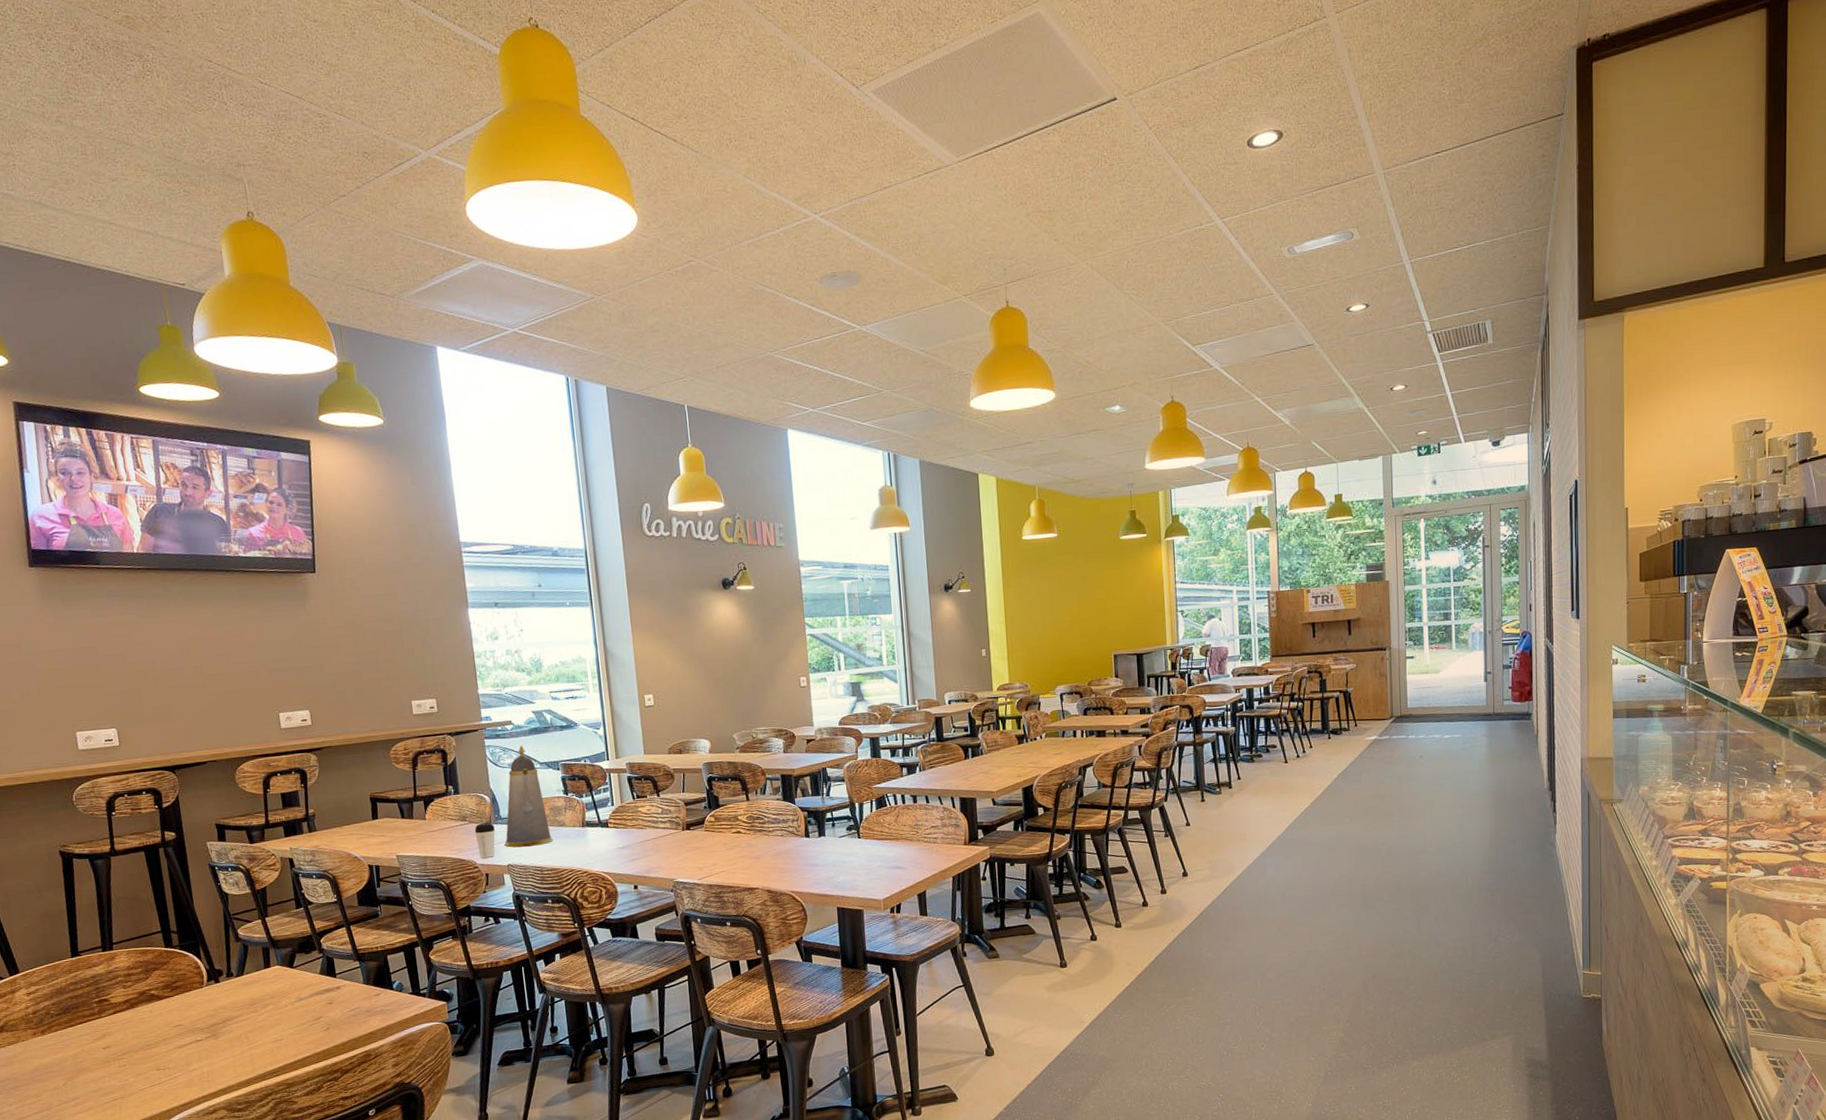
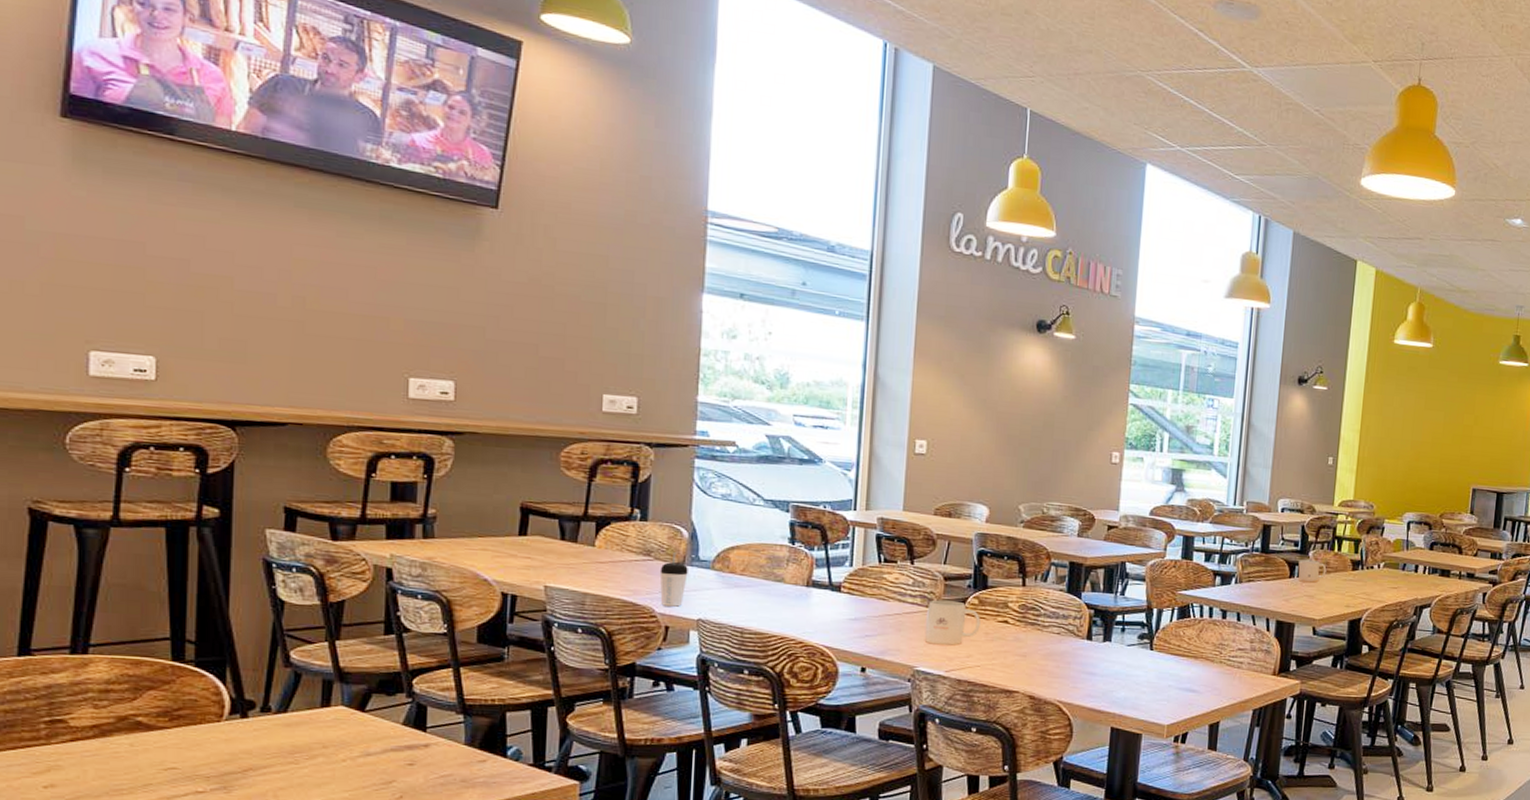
coffee pot: present [504,745,553,848] -> none [698,473,765,601]
mug: none [675,821,719,860] -> present [924,599,981,647]
mug: none [970,741,996,762] -> present [1298,560,1327,584]

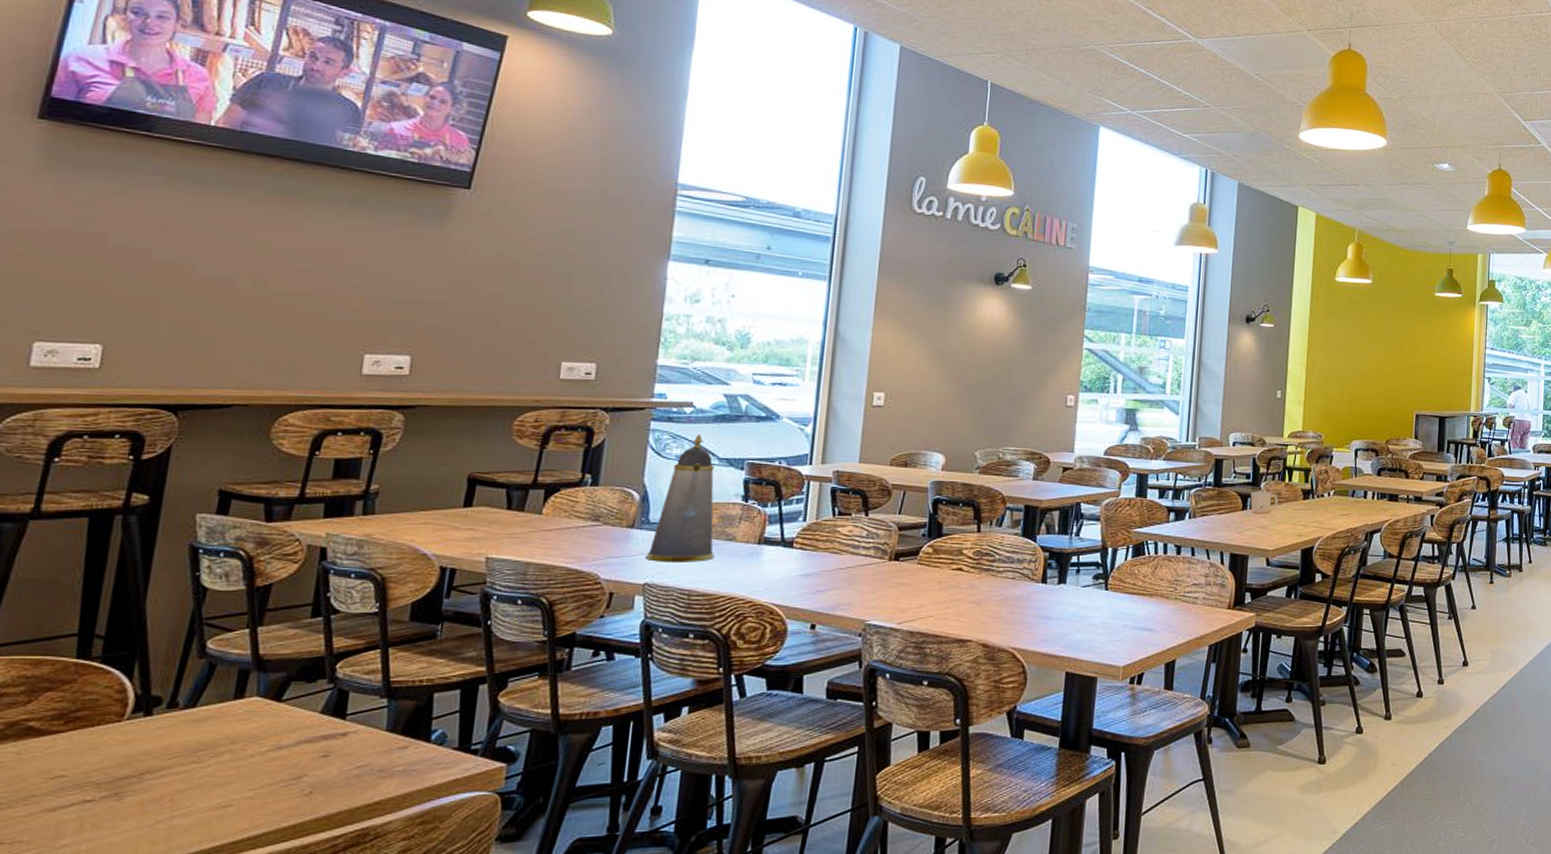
beverage cup: present [659,552,688,607] -> none [606,516,637,572]
coffee pot: none [698,473,765,601] -> present [646,433,715,562]
mug: present [924,599,981,647] -> none [876,550,935,598]

